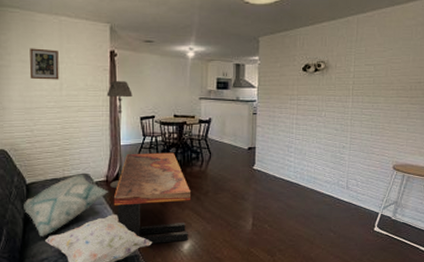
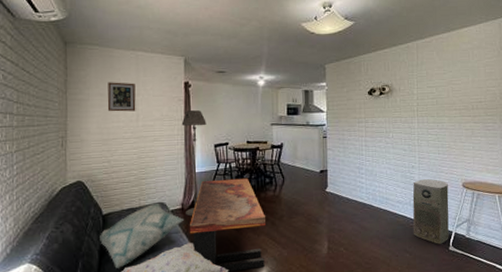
air purifier: none [339,160,378,225] -> present [412,179,449,244]

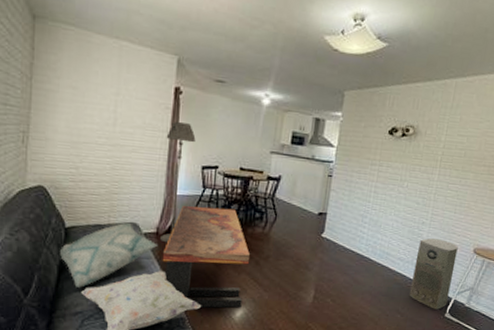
picture frame: present [107,82,136,112] -> none [80,73,116,114]

